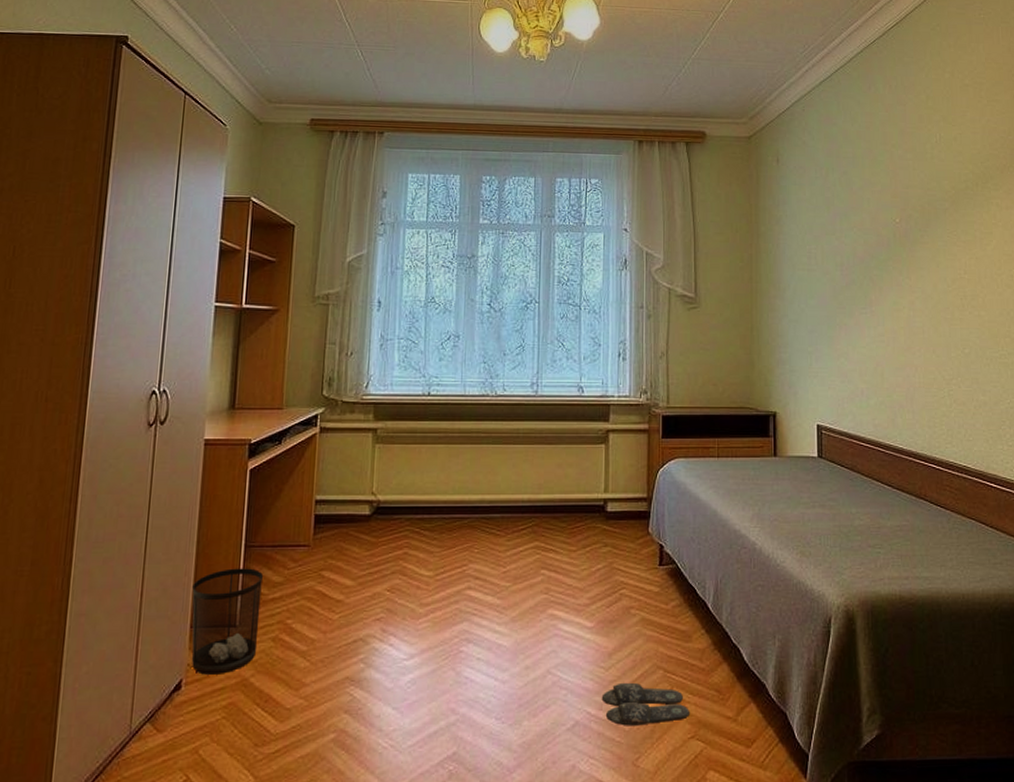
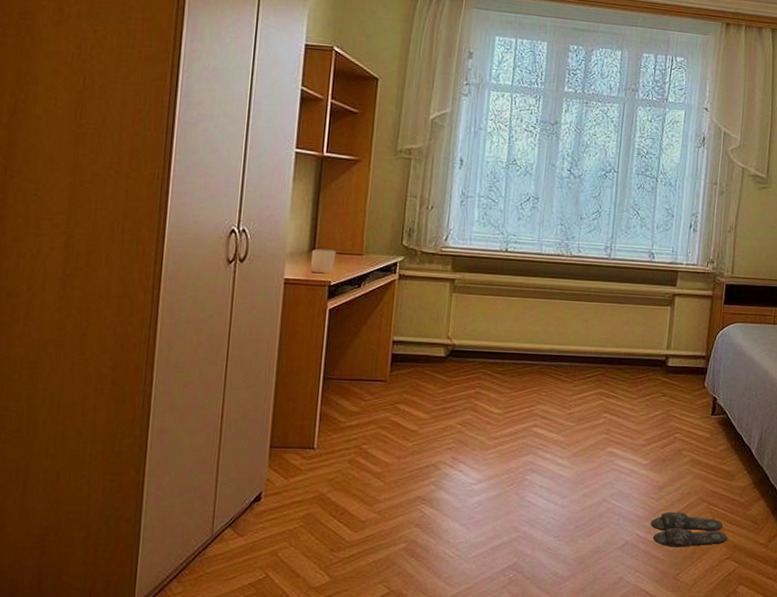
waste bin: present [191,568,263,675] -> none [270,397,340,489]
mug: none [230,405,257,432] -> present [310,249,337,274]

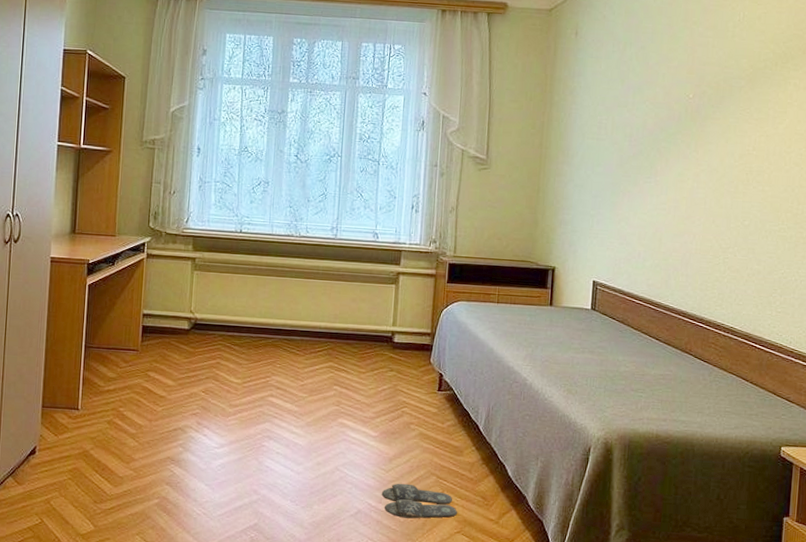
mug: present [310,249,337,274] -> none [72,230,93,253]

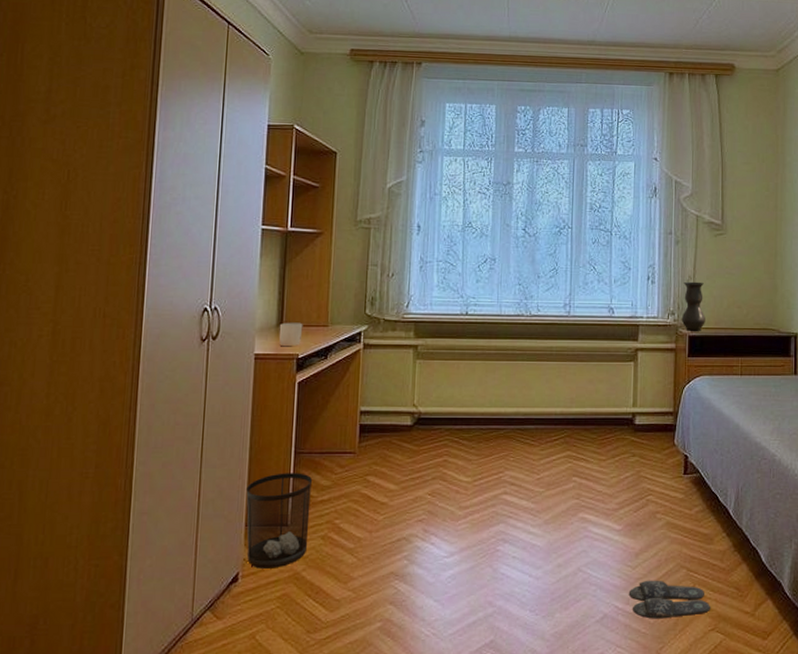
waste bin: none [43,363,100,446] -> present [246,473,312,569]
mug: none [72,230,93,253] -> present [278,322,303,347]
vase: none [442,212,466,260] -> present [681,281,705,331]

